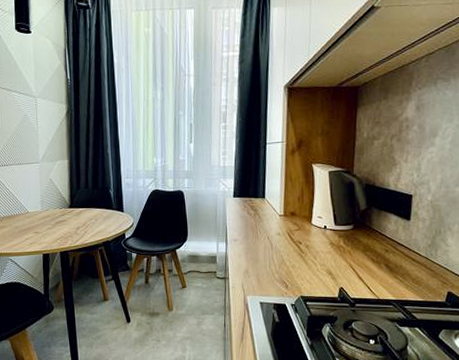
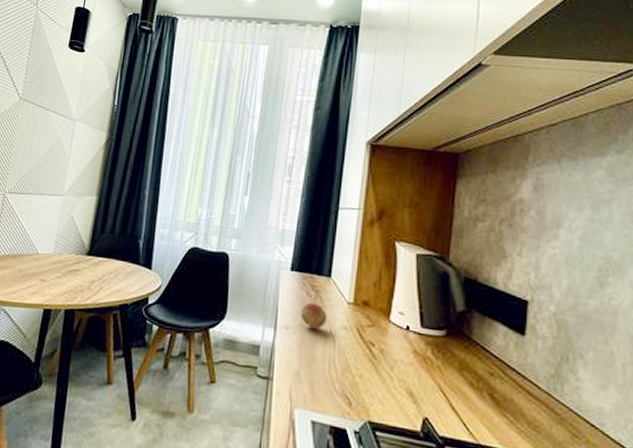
apple: none [244,219,265,238] -> present [300,302,328,329]

